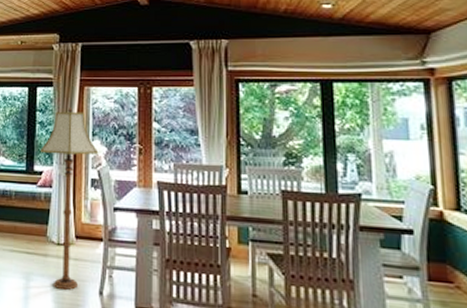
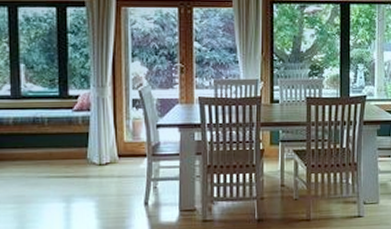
floor lamp: present [41,107,99,290] -> none [75,28,139,206]

